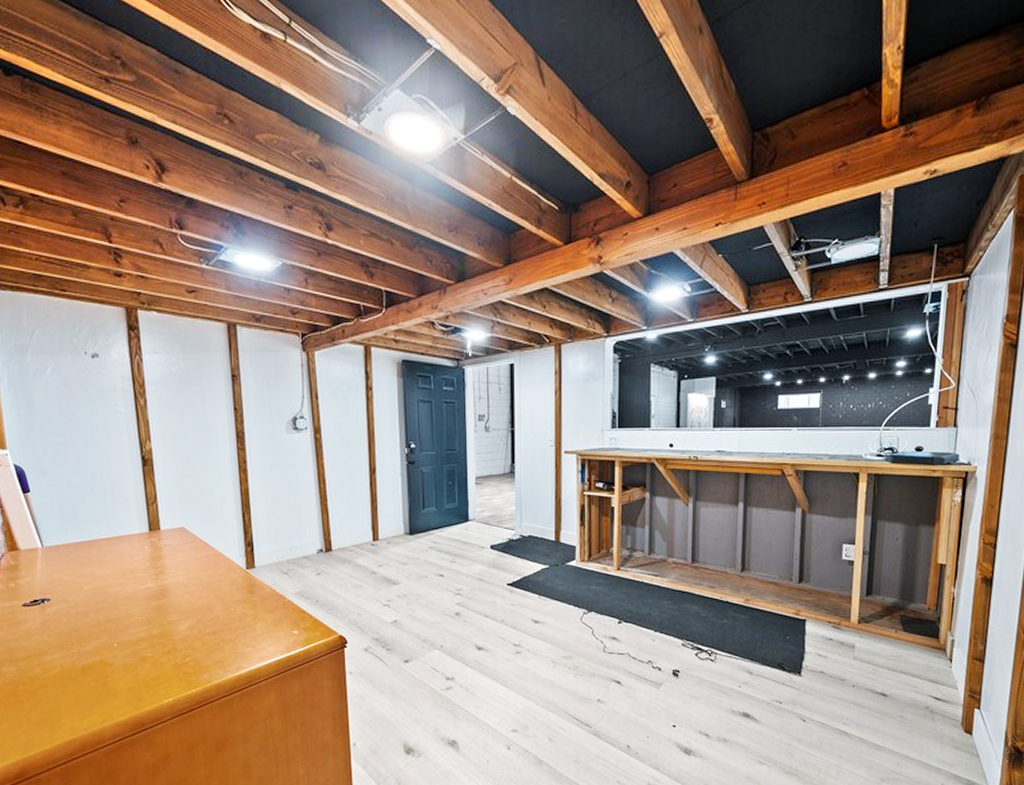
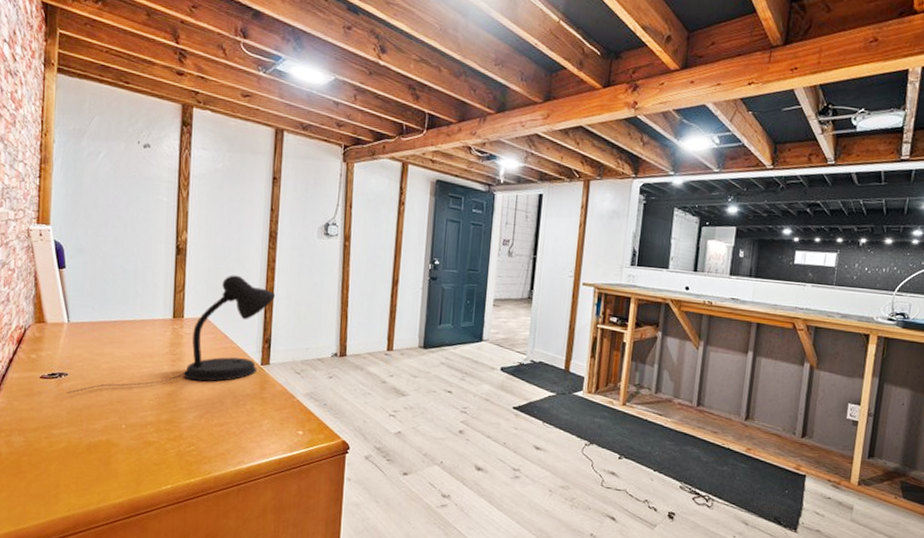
desk lamp: none [51,480,252,619] -> present [66,275,276,394]

